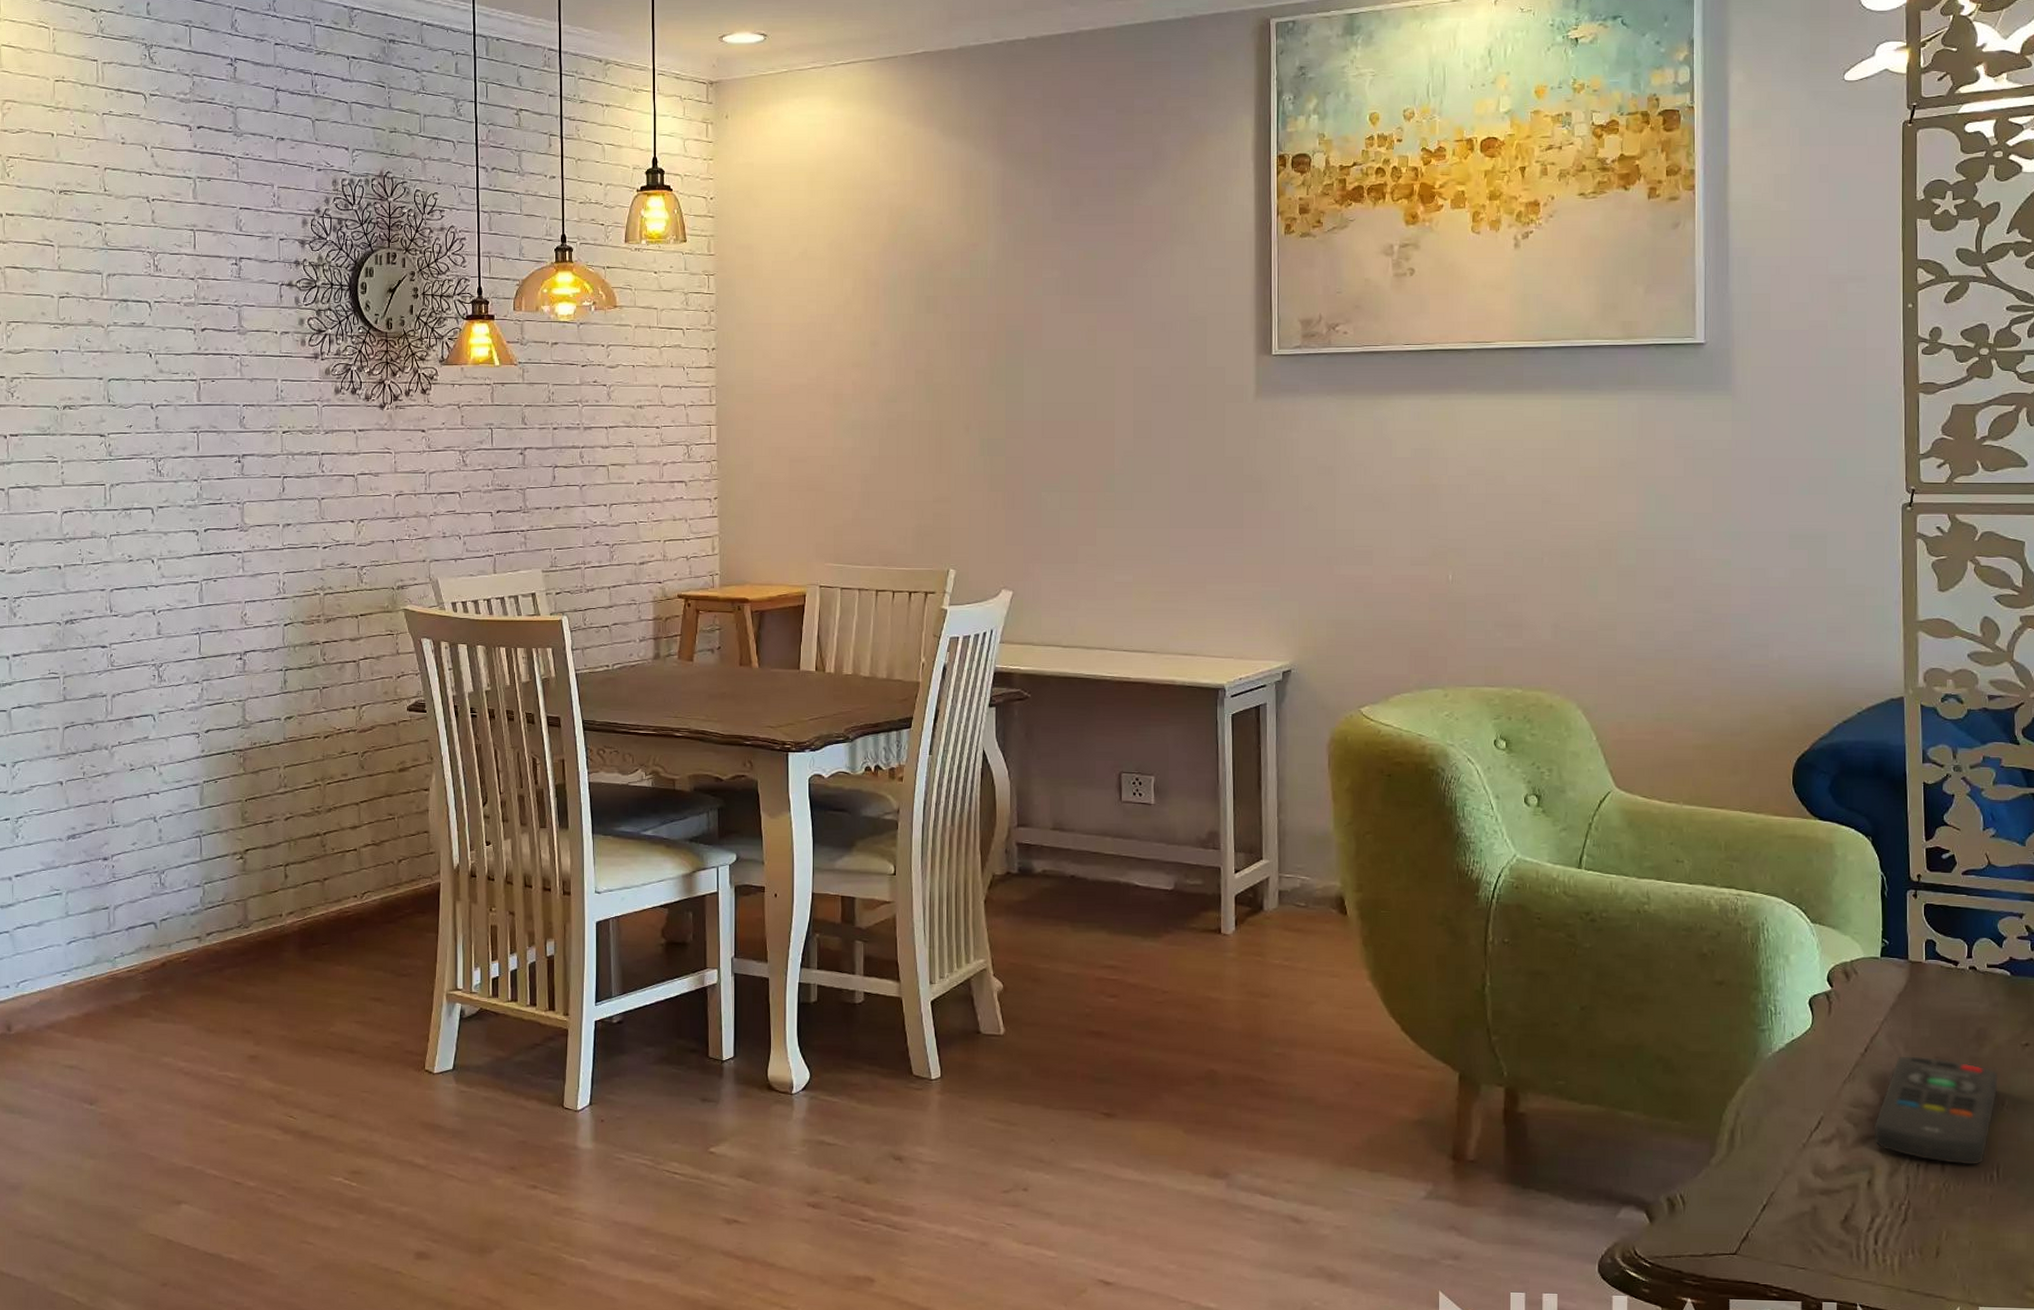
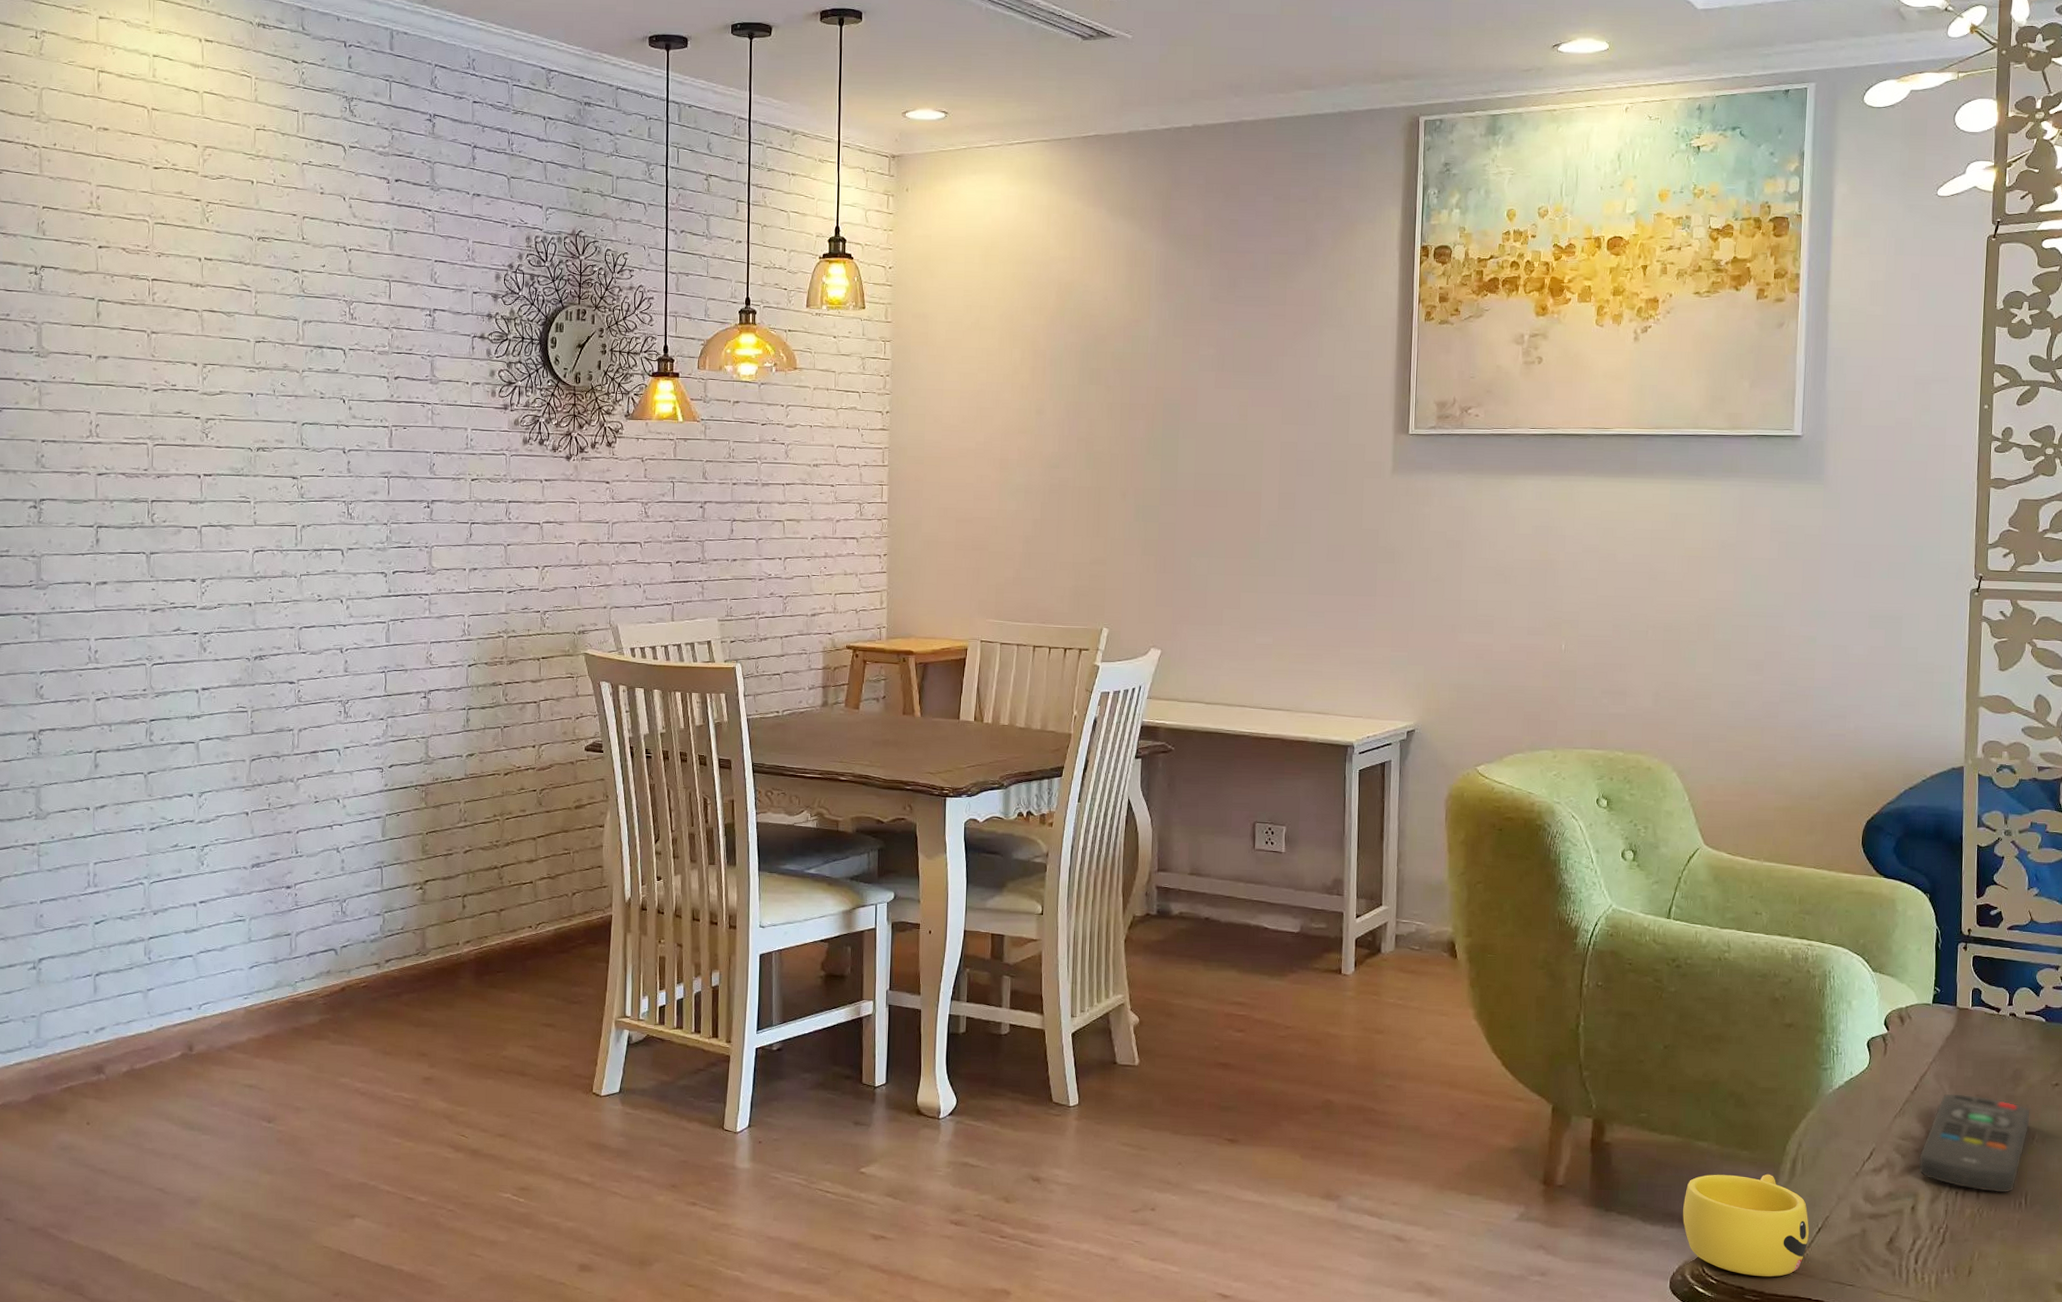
cup: none [1610,1146,1753,1260] -> present [1683,1174,1810,1277]

